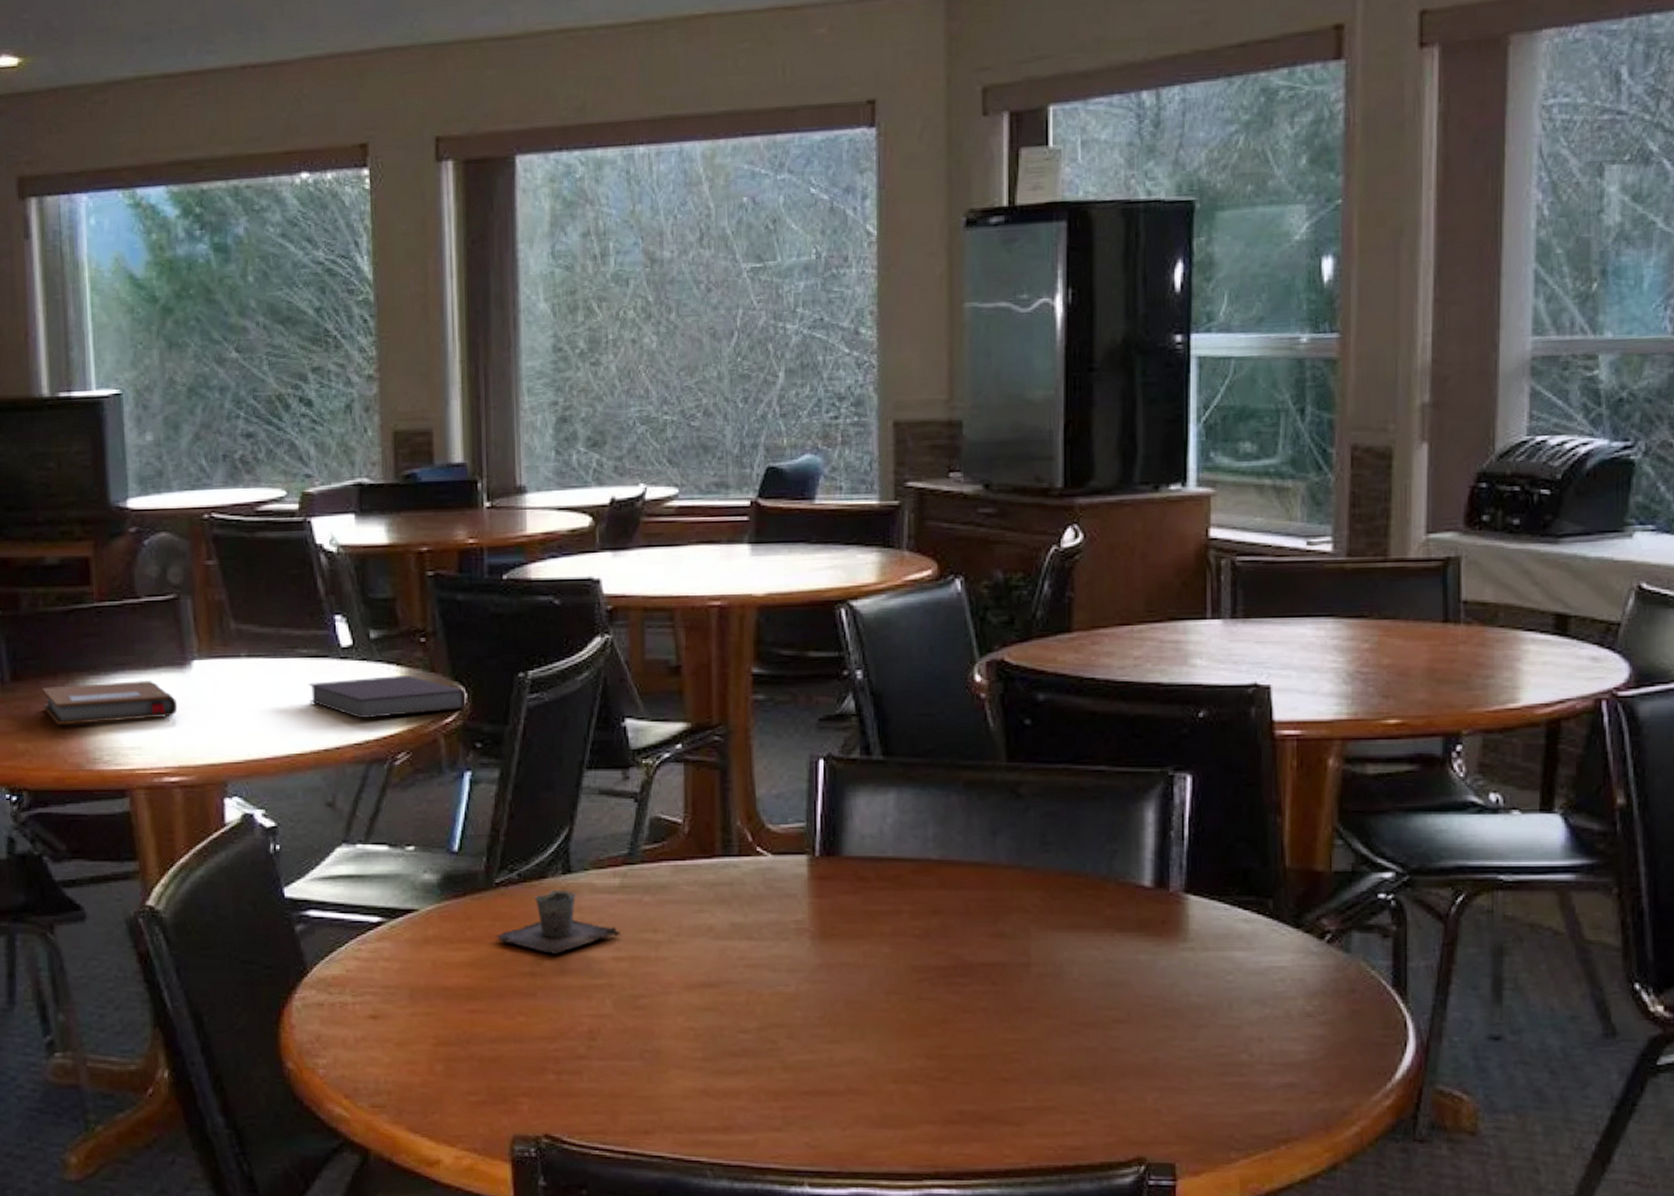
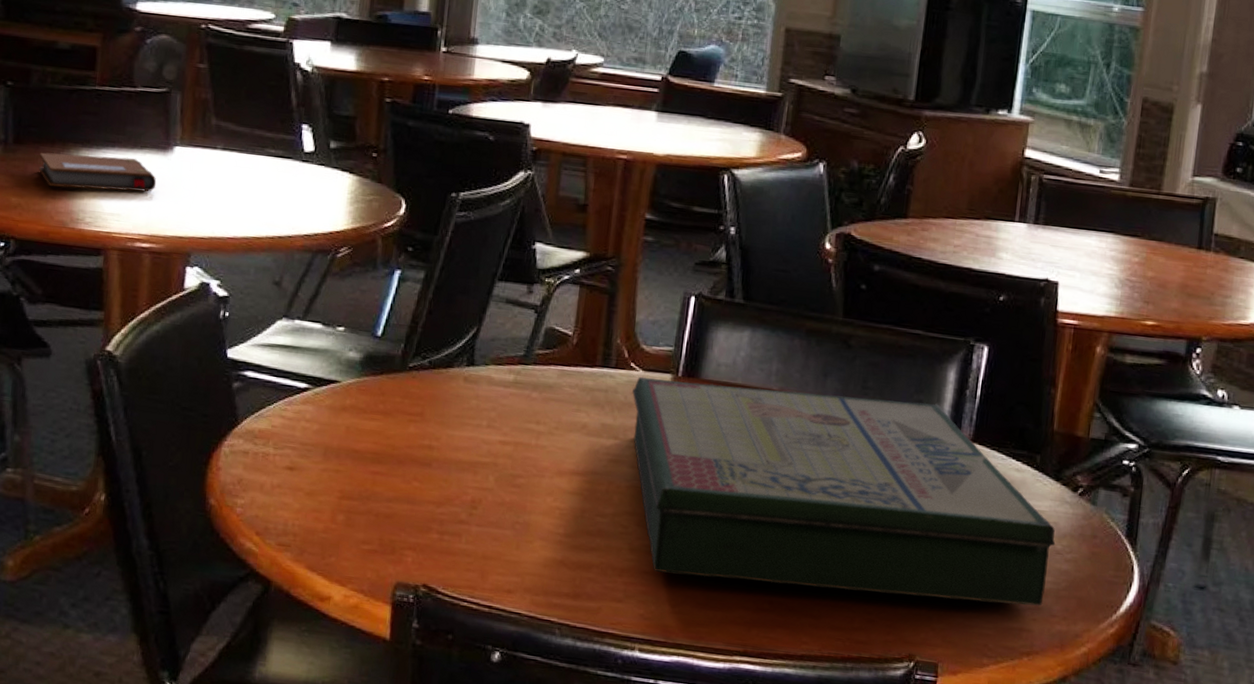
notebook: present [309,674,467,719] -> none [271,178,406,218]
cup: present [494,889,621,954] -> none [402,378,509,433]
board game: none [763,852,1305,1092] -> present [632,376,1056,606]

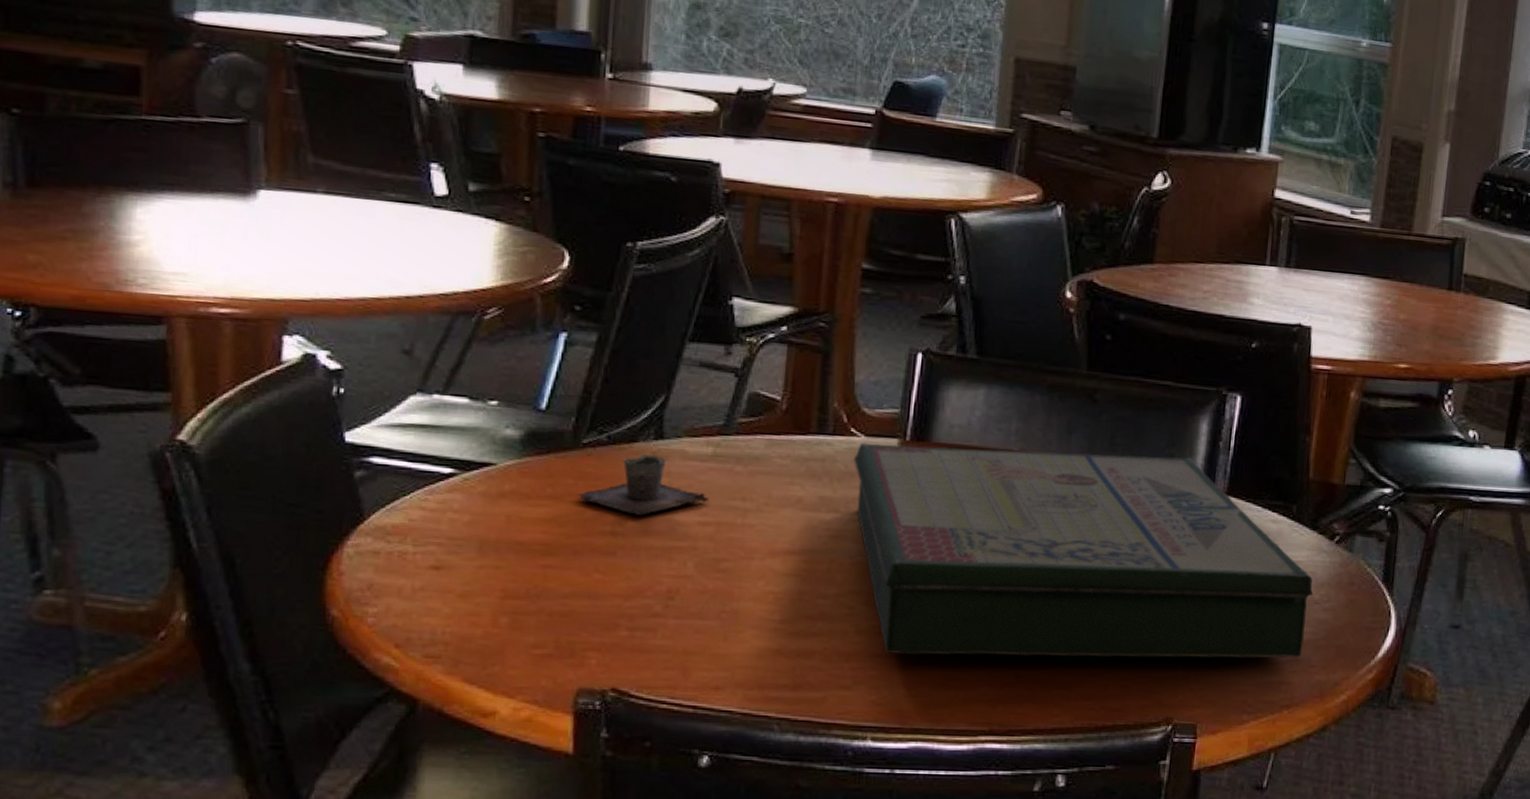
notebook: present [38,152,157,192] -> none [65,197,236,246]
cup: none [402,378,509,433] -> present [576,453,709,515]

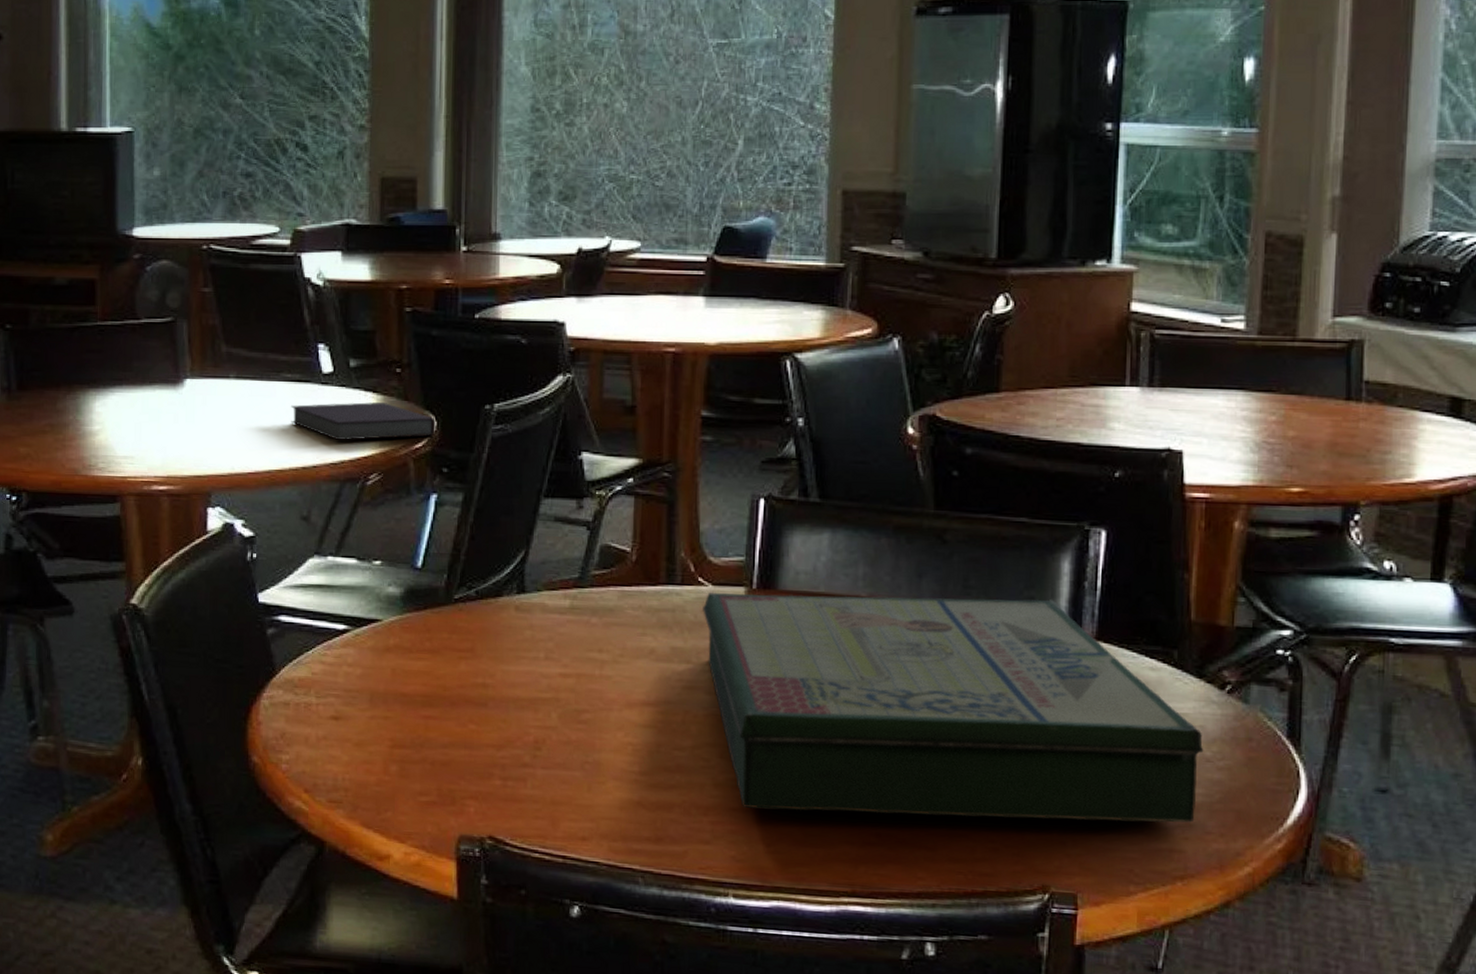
notebook: none [393,228,570,273] -> present [291,401,437,441]
cup: present [576,453,709,515] -> none [451,607,568,668]

